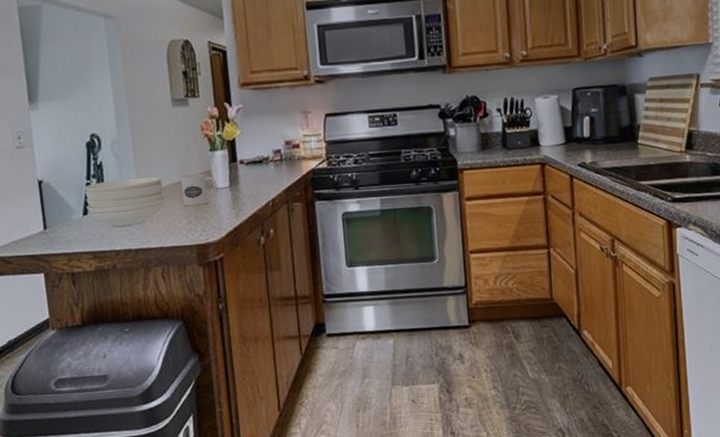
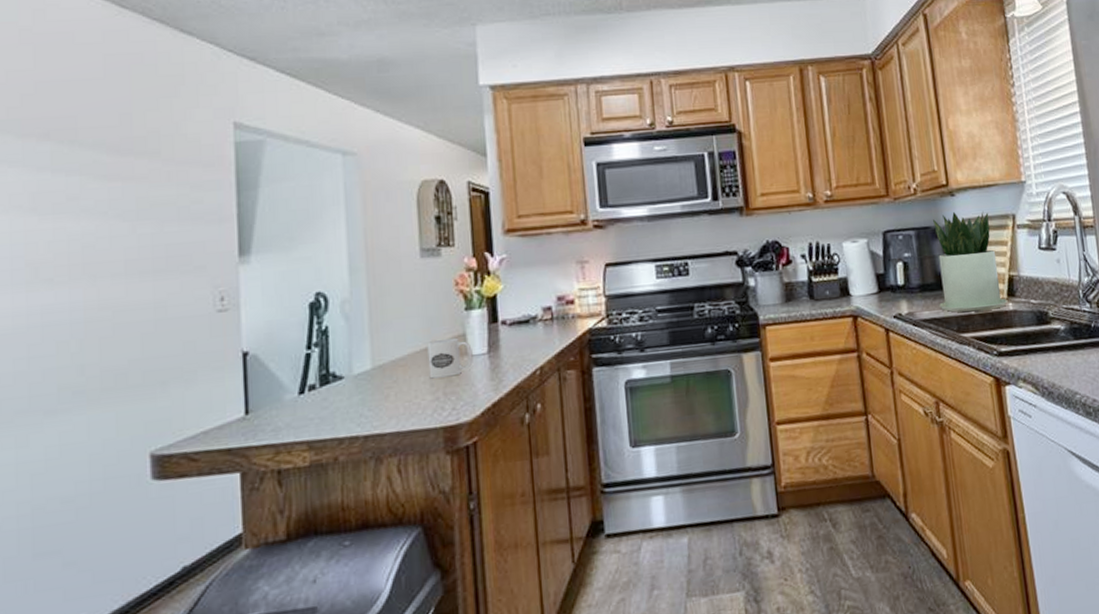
bowl: present [84,176,165,227] -> none [303,342,406,408]
planter: none [619,71,685,163] -> present [933,211,1008,313]

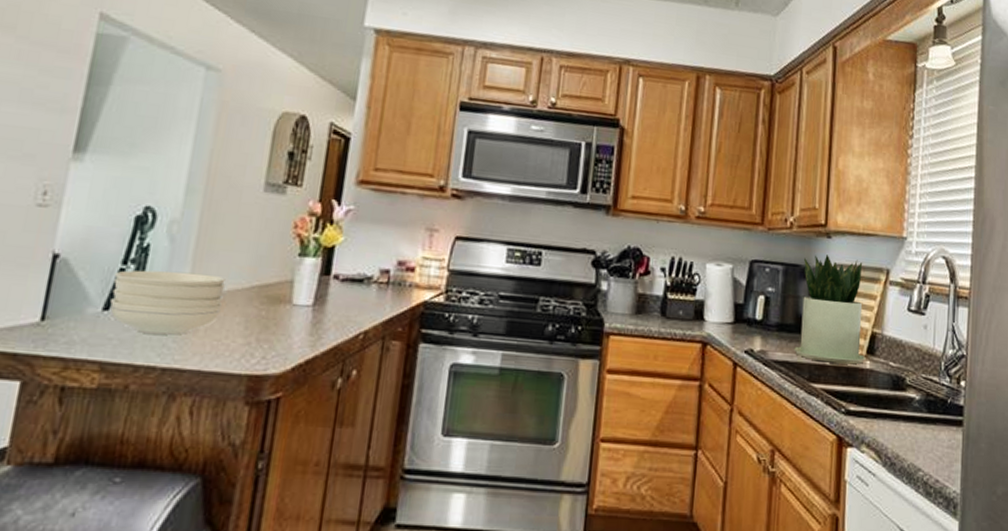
bowl: none [303,342,406,408] -> present [110,270,226,335]
mug: present [427,337,473,379] -> none [245,280,297,323]

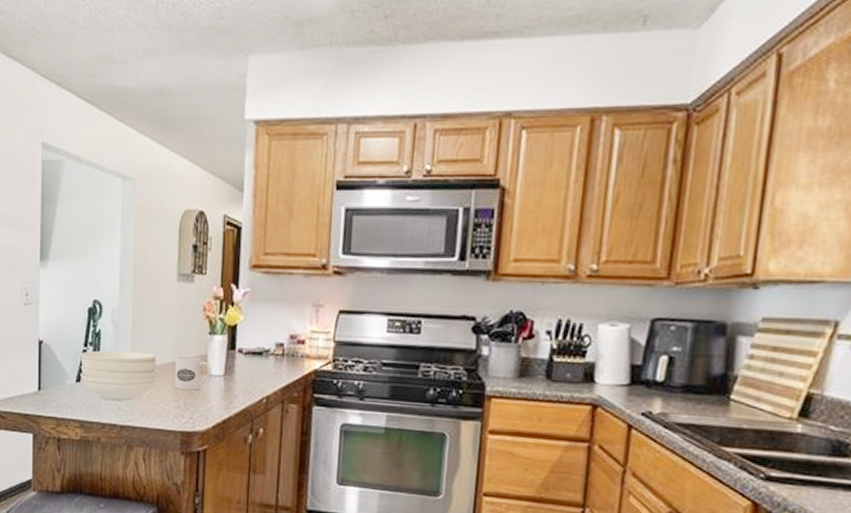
mug: none [245,280,297,323] -> present [174,356,211,391]
planter: present [793,255,866,365] -> none [701,308,801,428]

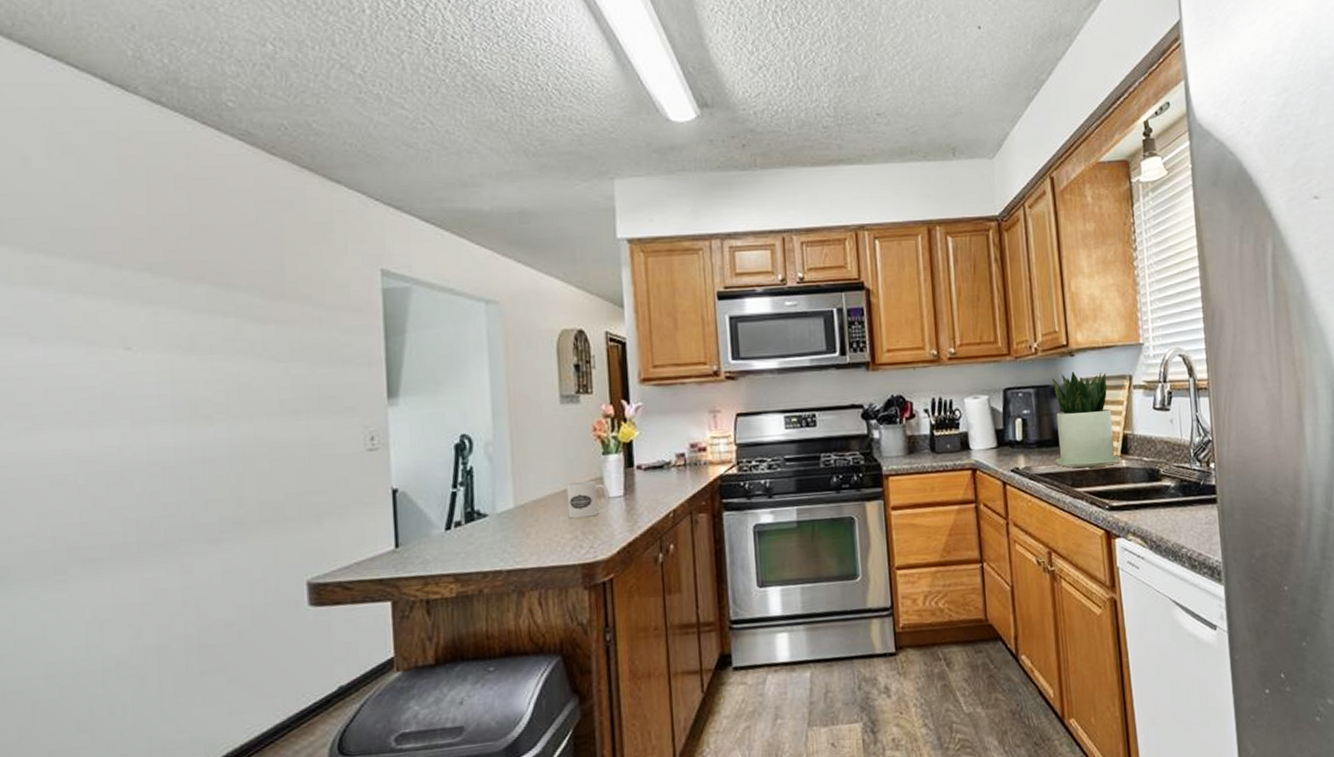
bowl: present [80,350,157,400] -> none [449,483,547,544]
planter: none [701,308,801,428] -> present [1052,371,1121,468]

